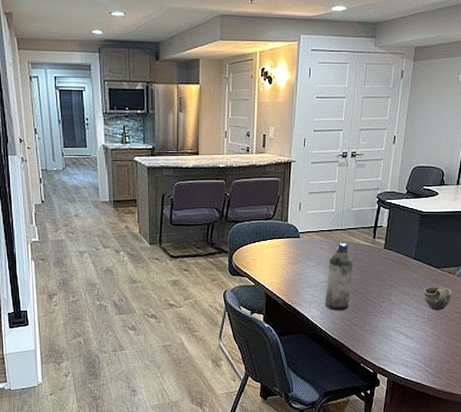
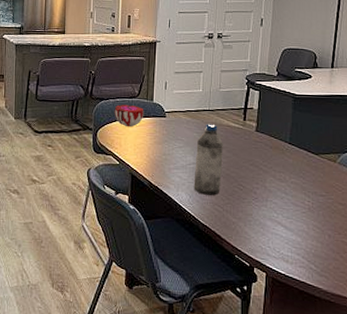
decorative bowl: none [249,226,279,248] -> present [114,104,144,126]
cup: present [423,286,453,310] -> none [301,173,335,201]

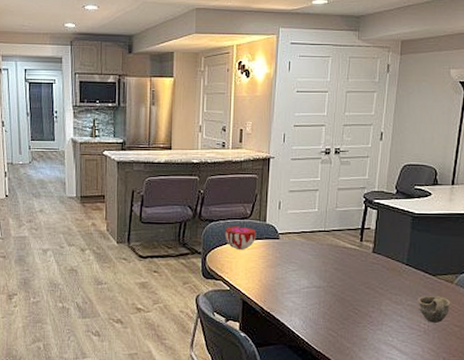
water bottle: present [194,124,224,196] -> none [307,245,340,320]
cup: none [301,173,335,201] -> present [418,295,451,323]

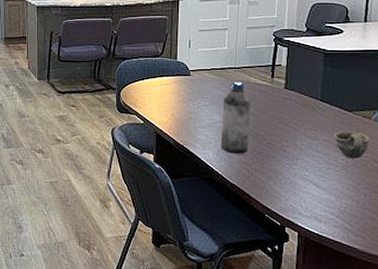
decorative bowl: present [224,226,257,249] -> none [137,63,168,85]
water bottle: none [307,245,340,320] -> present [220,82,252,154]

